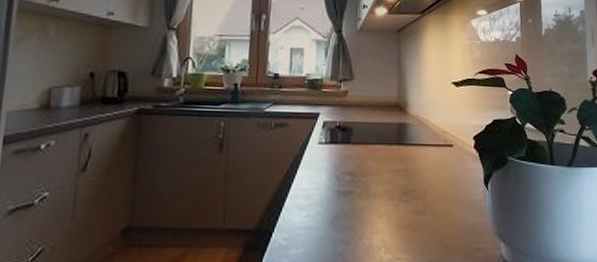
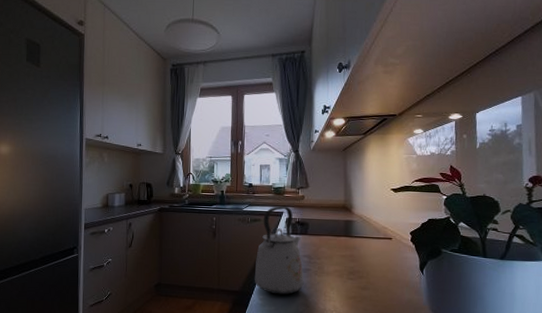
kettle: none [276,105,345,231] -> present [254,206,304,295]

